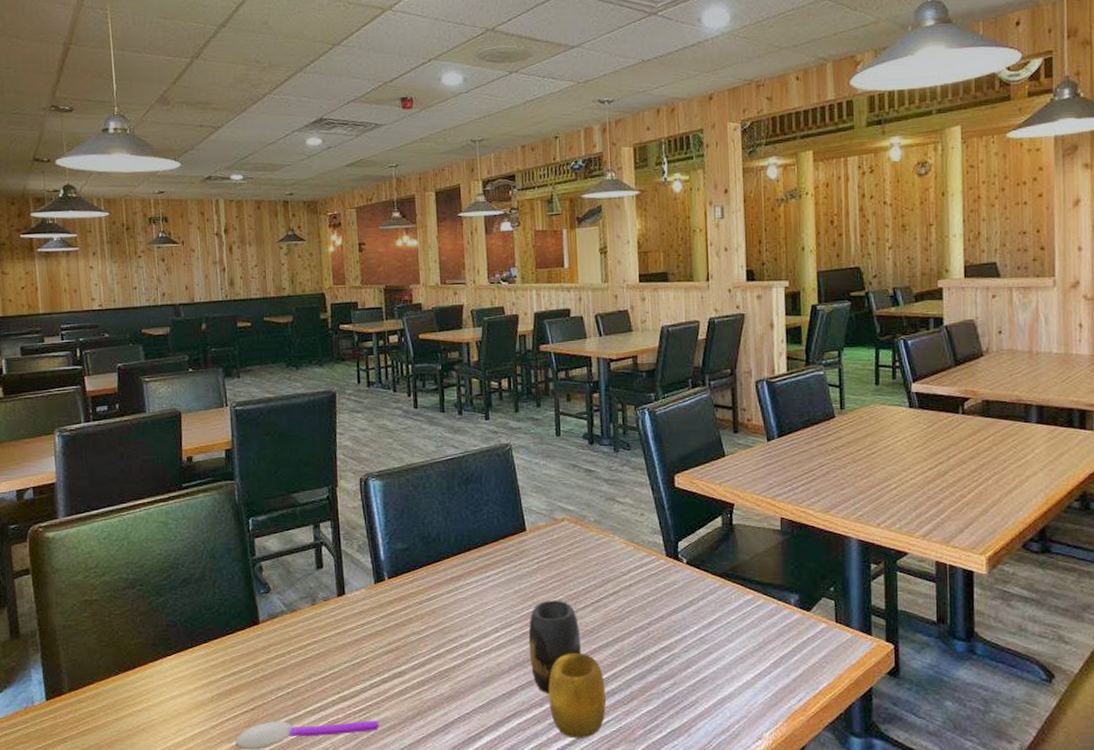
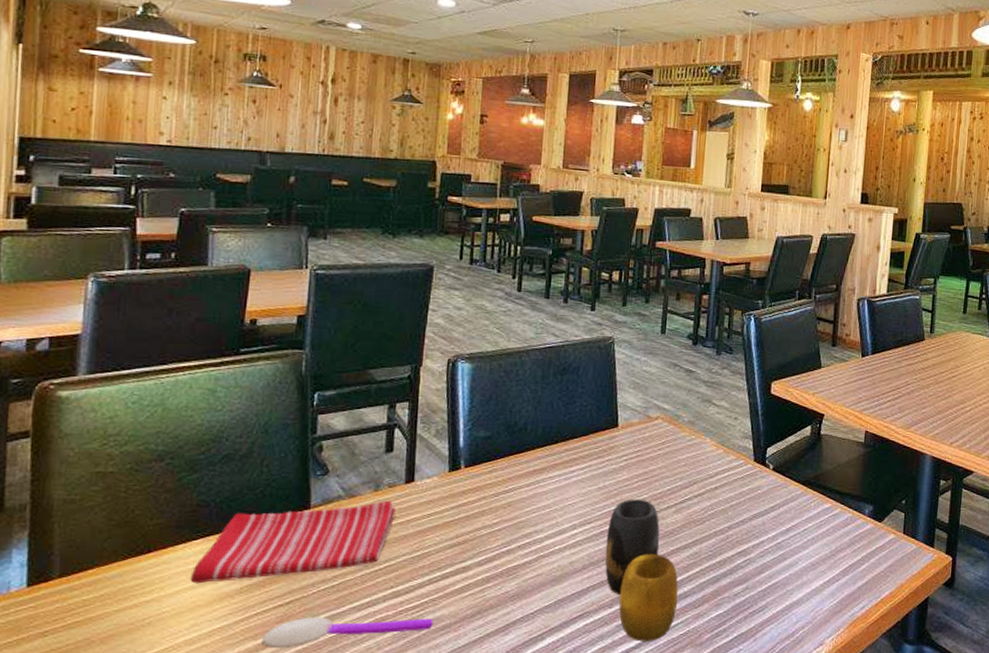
dish towel: none [170,614,333,694] -> present [190,501,396,584]

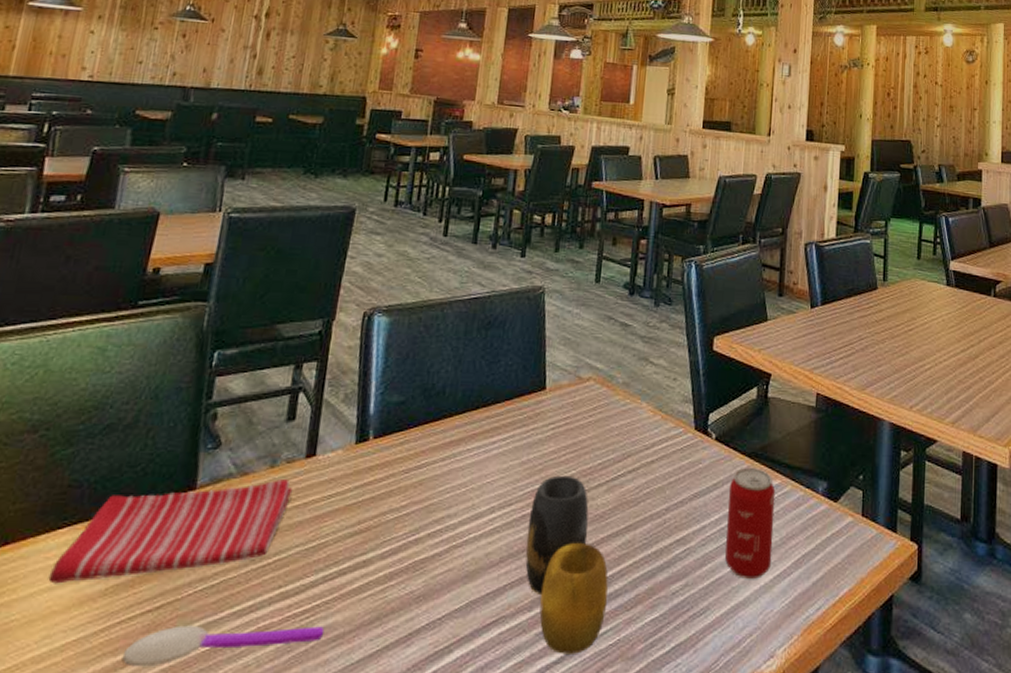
beverage can: none [780,494,827,584] -> present [724,468,776,579]

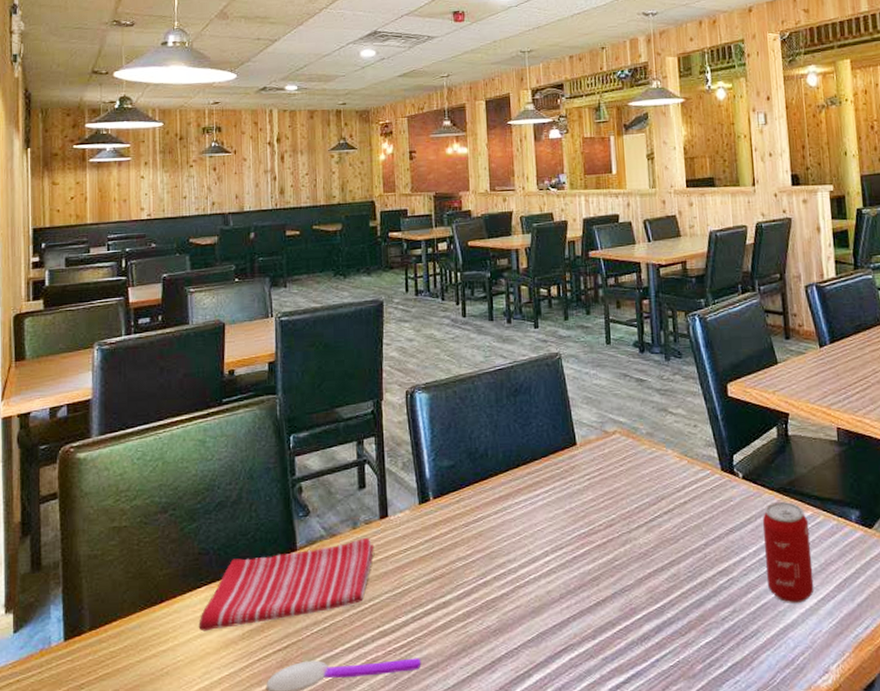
vase: present [525,475,608,654] -> none [579,519,663,675]

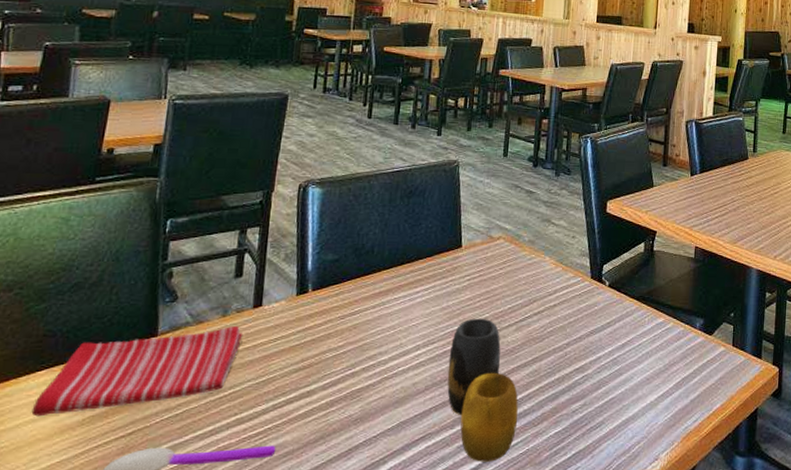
vase: none [579,519,663,675] -> present [447,318,518,462]
beverage can: present [763,502,814,603] -> none [616,309,660,398]

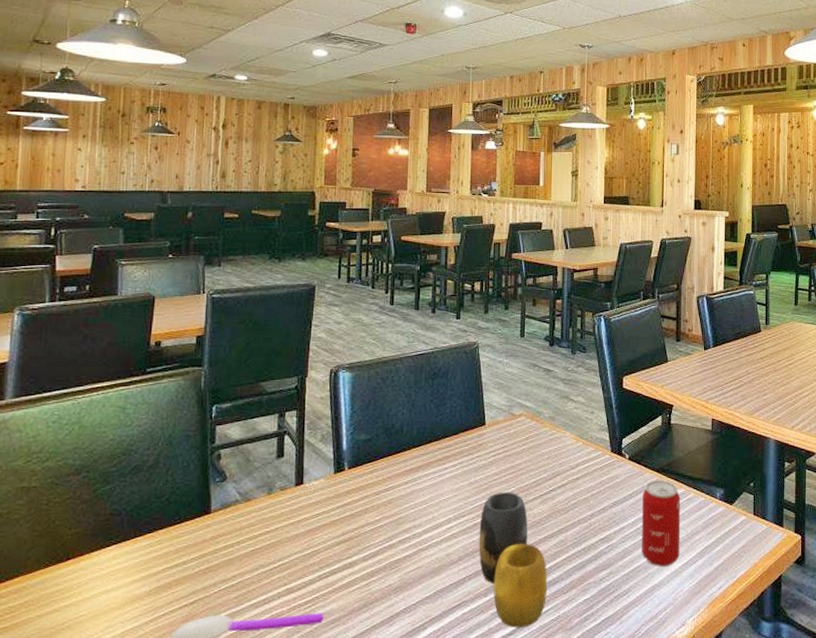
dish towel: present [31,326,244,417] -> none [104,503,288,588]
beverage can: none [616,309,660,398] -> present [641,481,681,567]

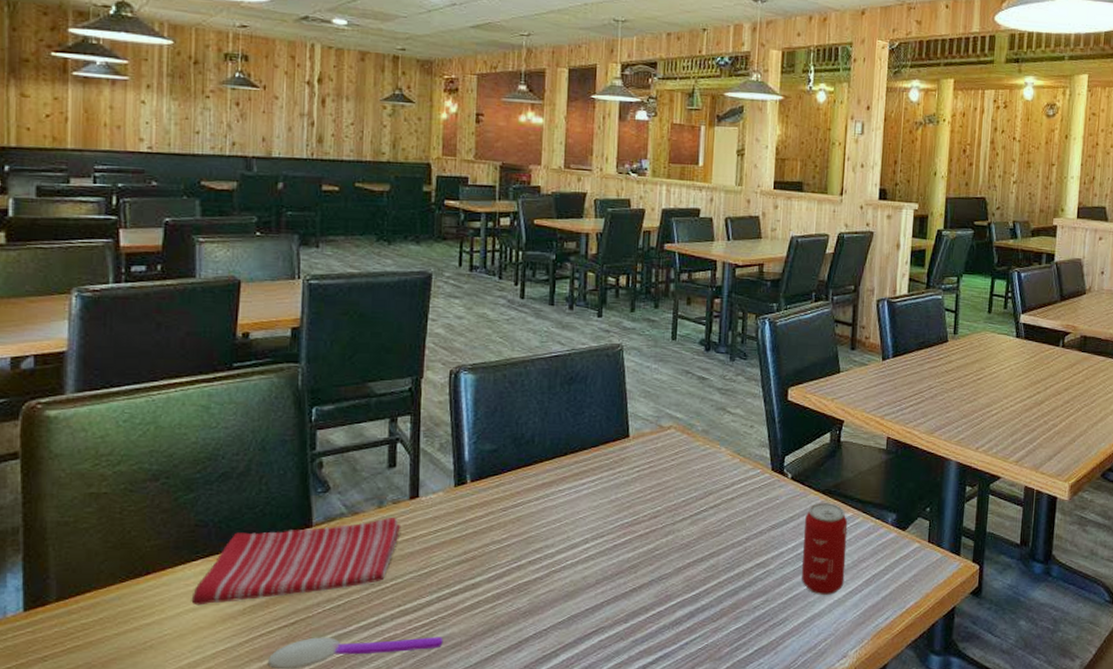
dish towel: none [104,503,288,588] -> present [191,518,401,606]
vase: present [478,492,547,628] -> none [619,511,696,656]

